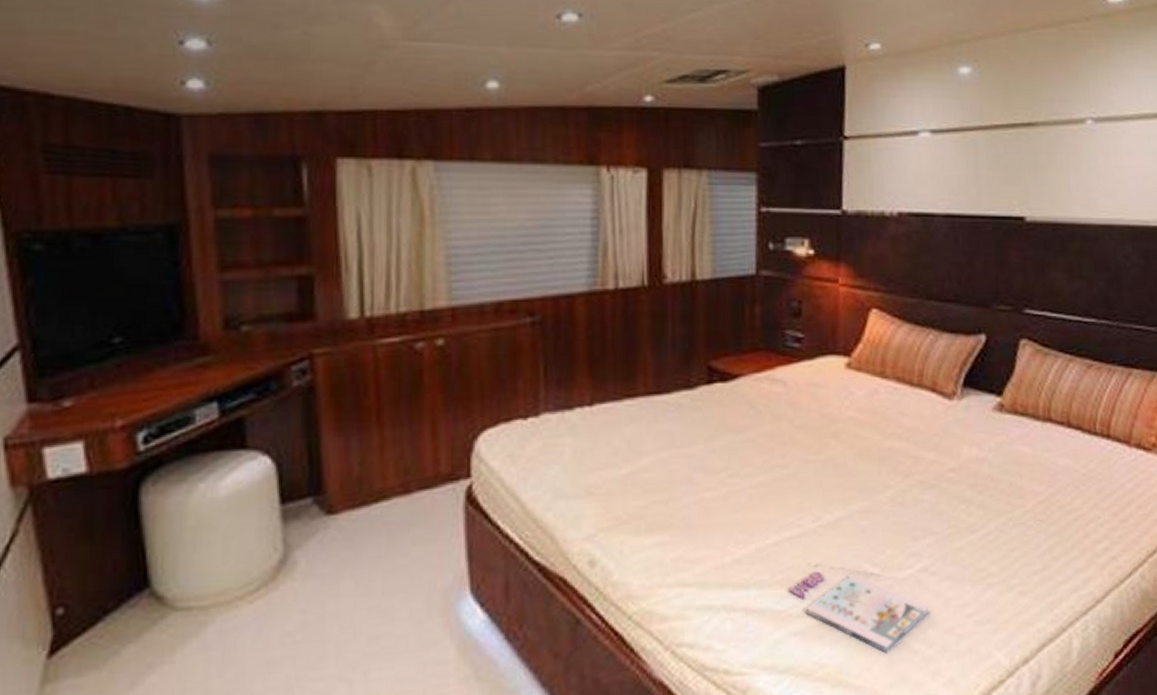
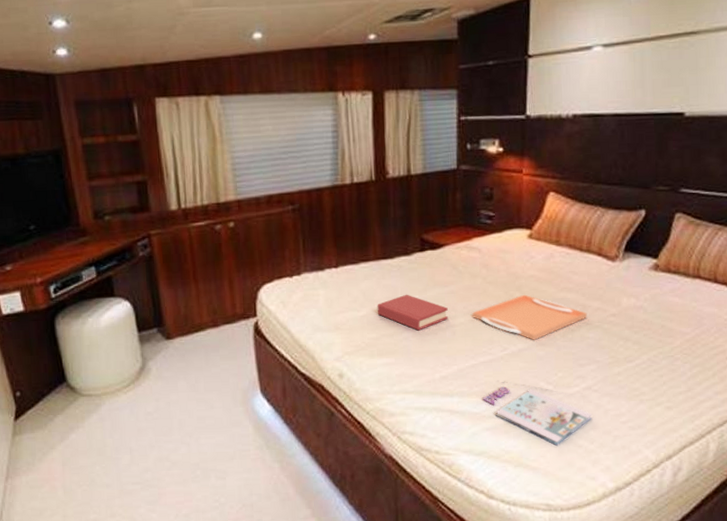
hardback book: none [646,443,743,495] -> present [377,294,448,331]
serving tray: none [775,443,921,506] -> present [472,294,588,340]

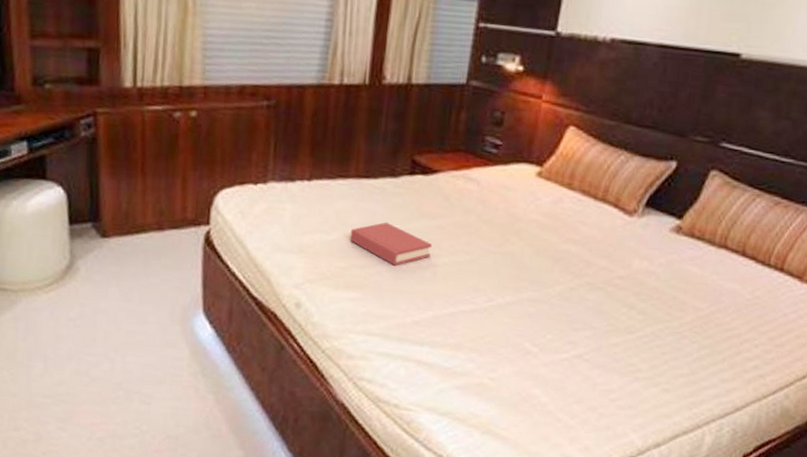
serving tray: present [472,294,588,340] -> none [459,240,591,294]
magazine: present [483,386,593,446] -> none [457,341,579,416]

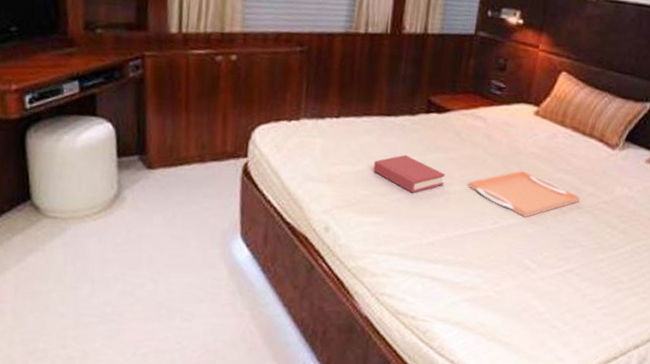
serving tray: none [459,240,591,294] -> present [468,170,581,217]

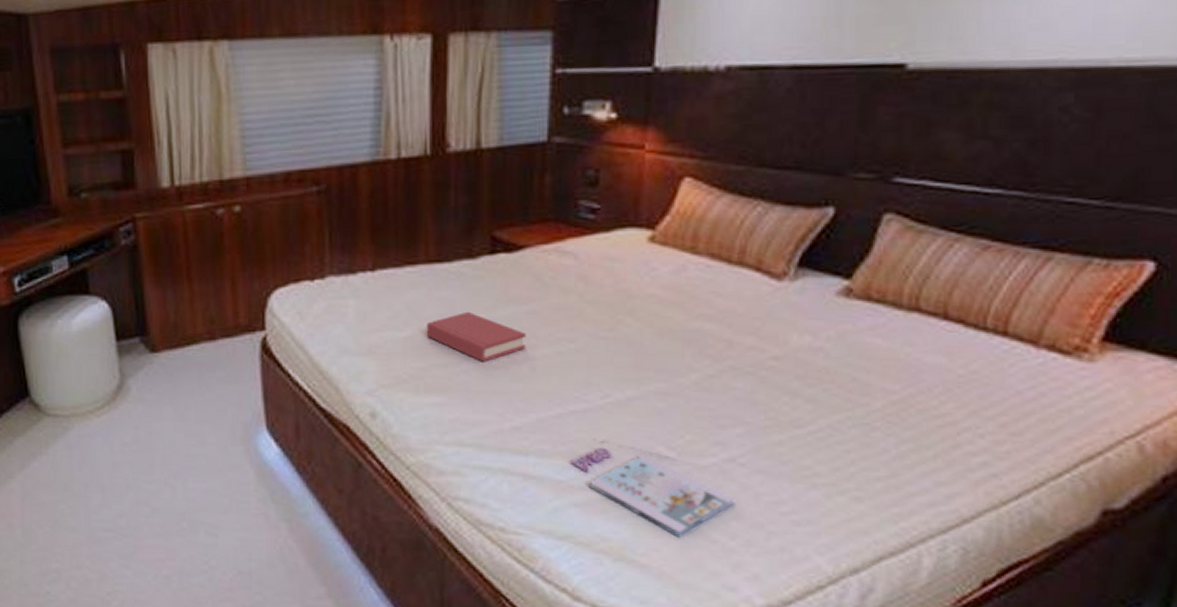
magazine: none [466,259,571,324] -> present [571,447,736,538]
serving tray: present [468,170,581,217] -> none [561,320,735,386]

